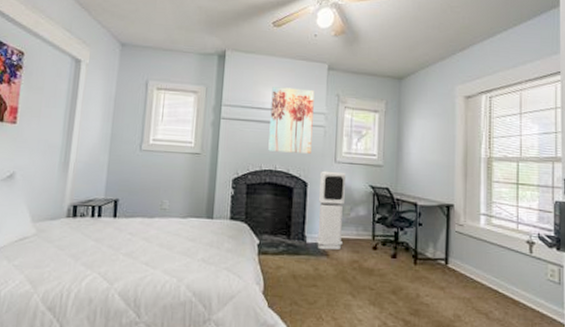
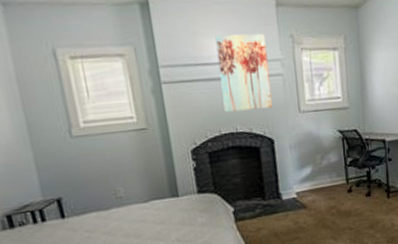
air purifier: present [317,170,346,250] -> none [285,122,319,204]

